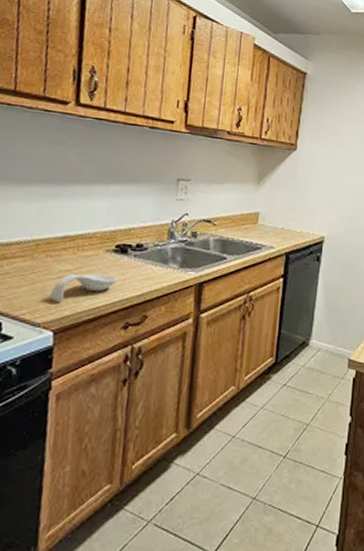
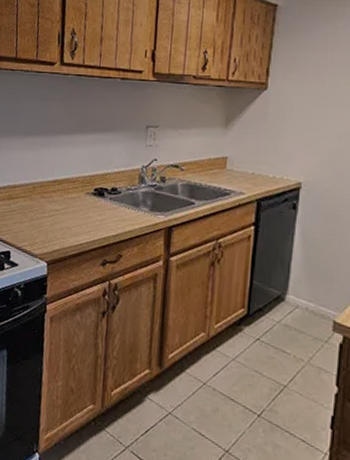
spoon rest: present [49,274,117,302] -> none [43,213,96,237]

